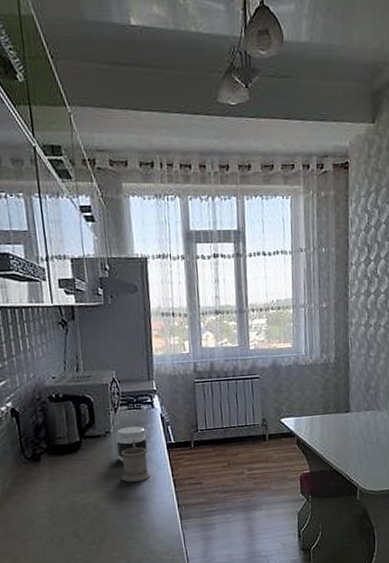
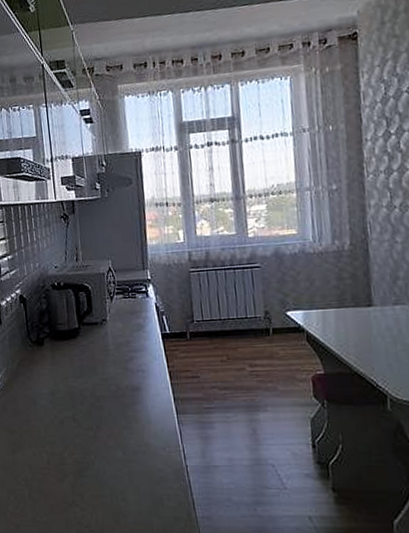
jar: present [116,426,148,462] -> none [112,315,143,350]
mug: present [121,439,150,482] -> none [117,327,145,371]

